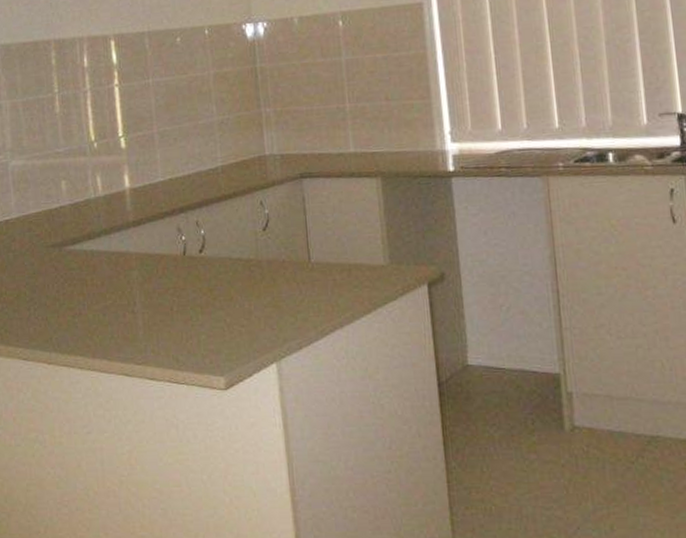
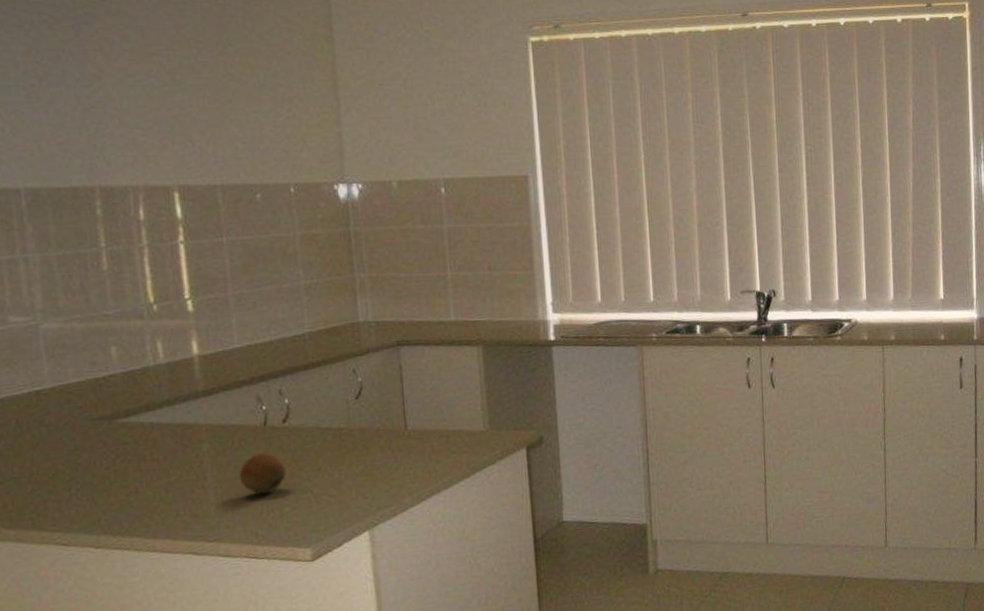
fruit: none [162,281,203,321] -> present [238,453,287,494]

